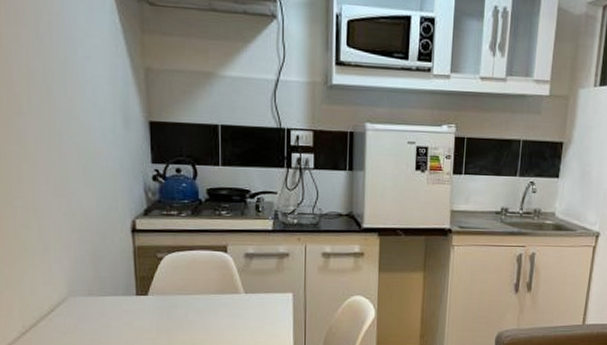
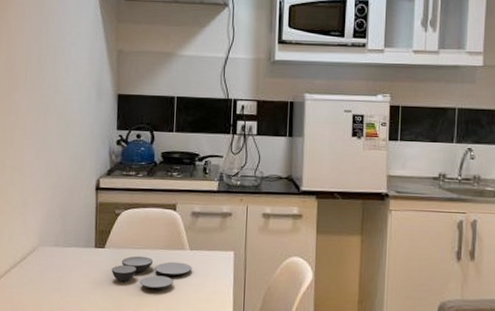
bowl set: none [157,302,248,335] -> present [111,256,192,289]

